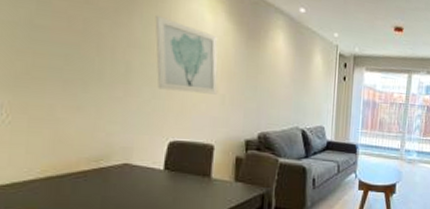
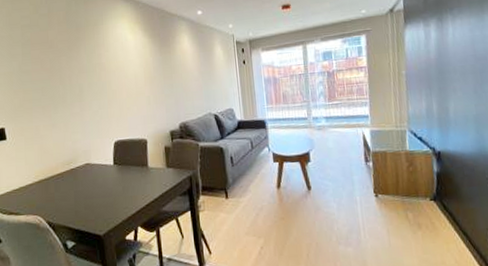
wall art: present [155,15,218,95] -> none [94,44,144,101]

